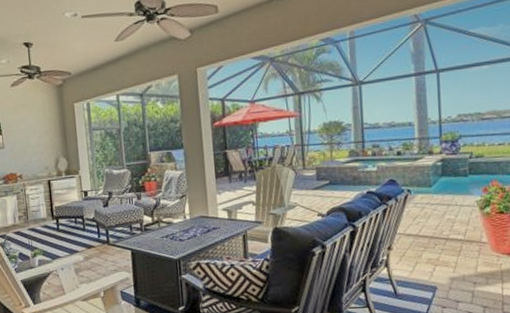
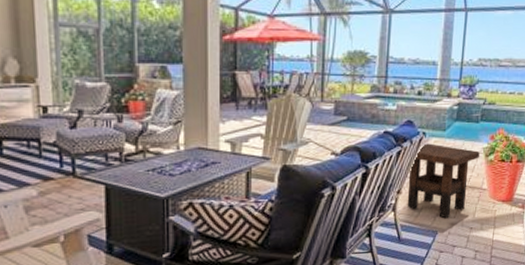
side table: none [397,200,473,274] -> present [407,143,480,219]

